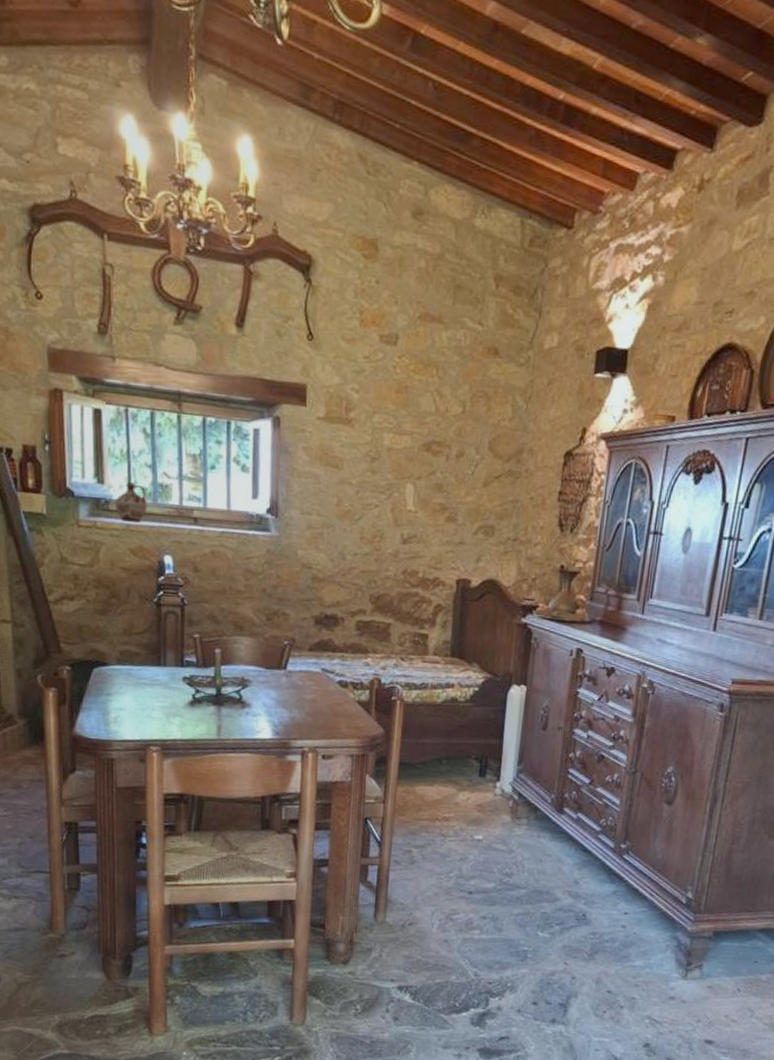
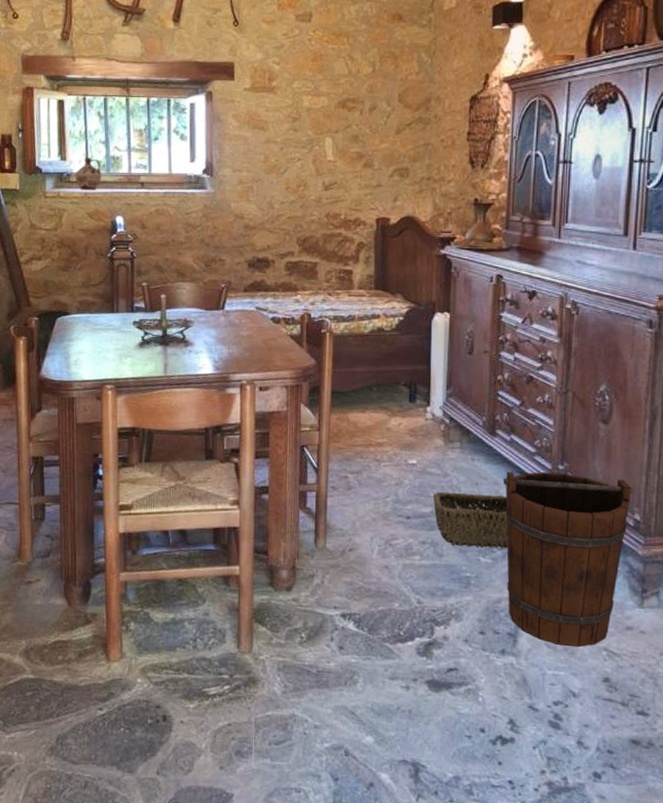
woven basket: none [496,868,569,924] -> present [432,492,509,549]
wooden bucket: none [561,849,689,1015] -> present [503,471,633,647]

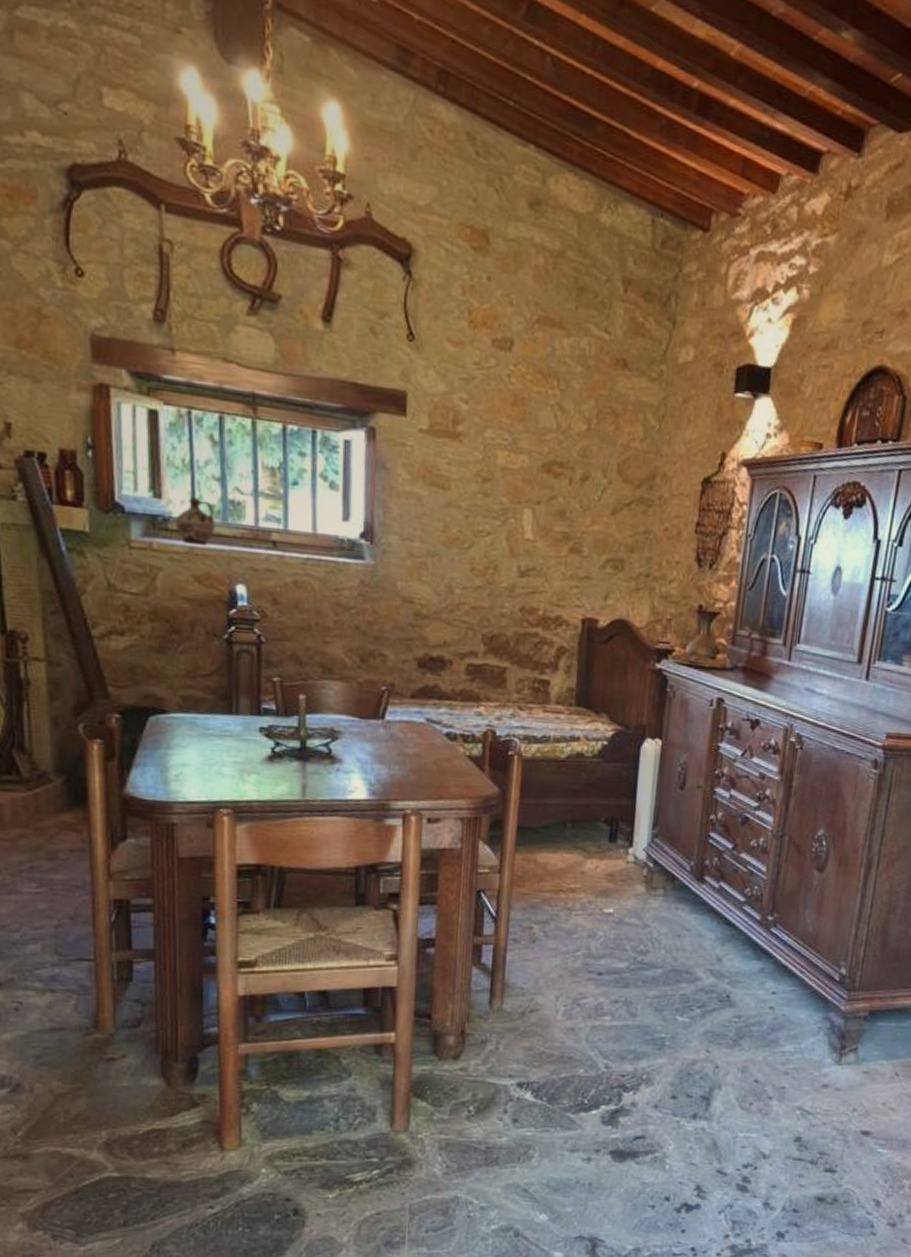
woven basket: present [432,492,509,549] -> none [629,945,711,1007]
wooden bucket: present [503,471,633,647] -> none [703,922,842,1107]

